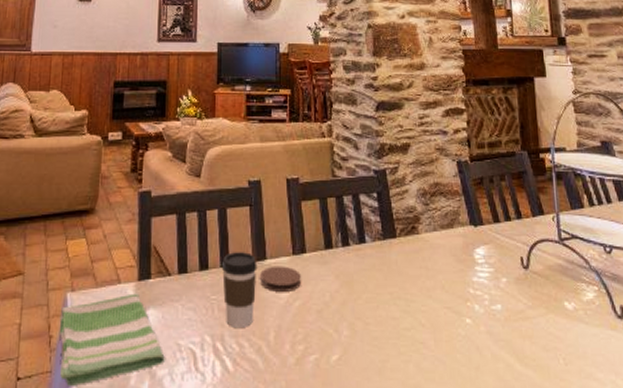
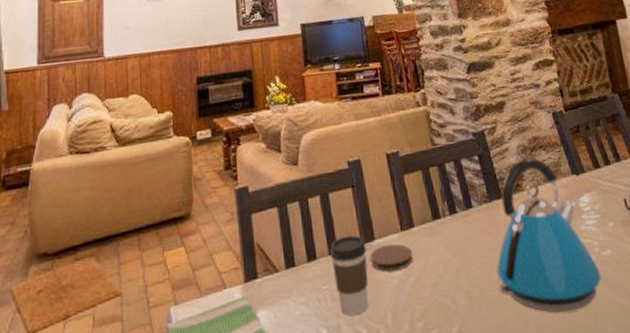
kettle: none [382,202,488,358] -> present [496,157,602,313]

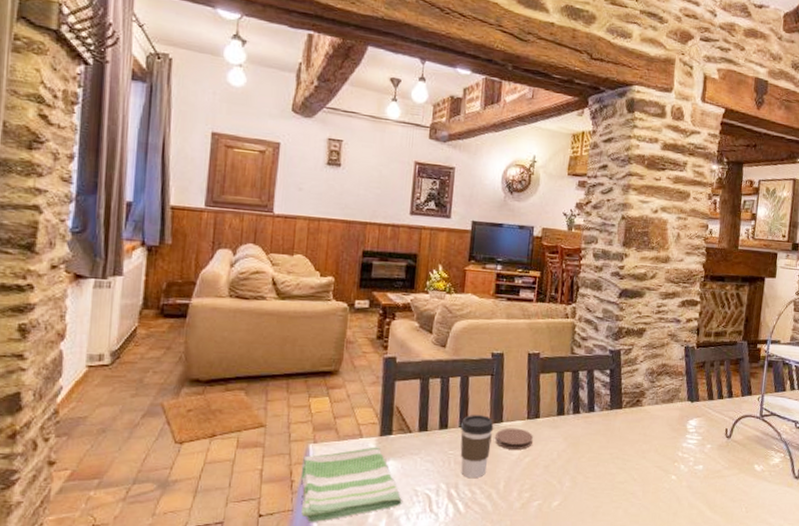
kettle: present [496,157,602,313] -> none [600,380,689,505]

